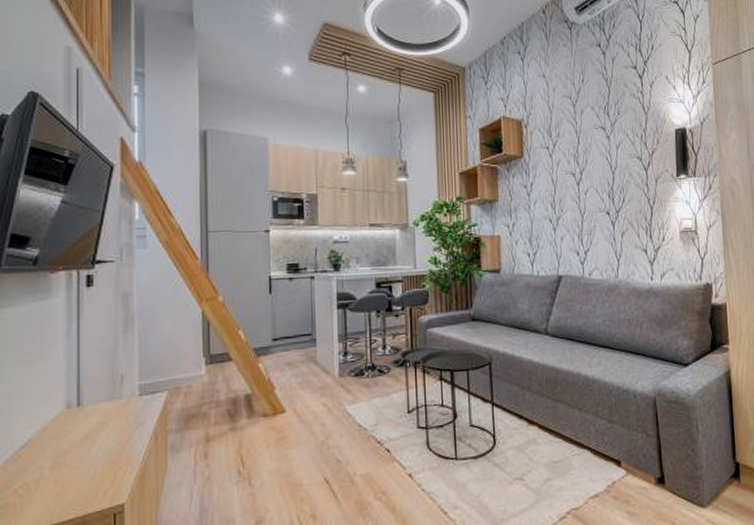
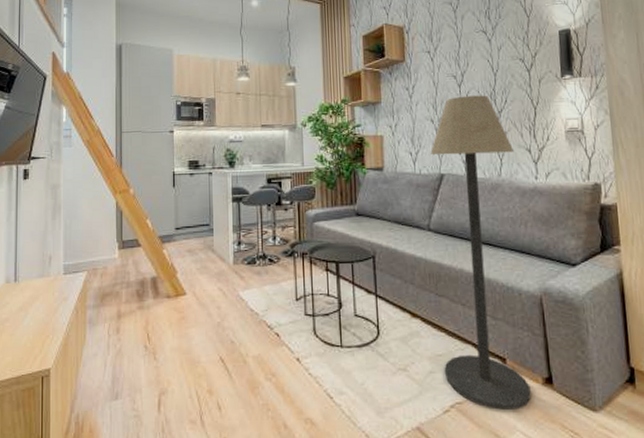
floor lamp: none [548,194,644,513] -> present [430,95,531,410]

